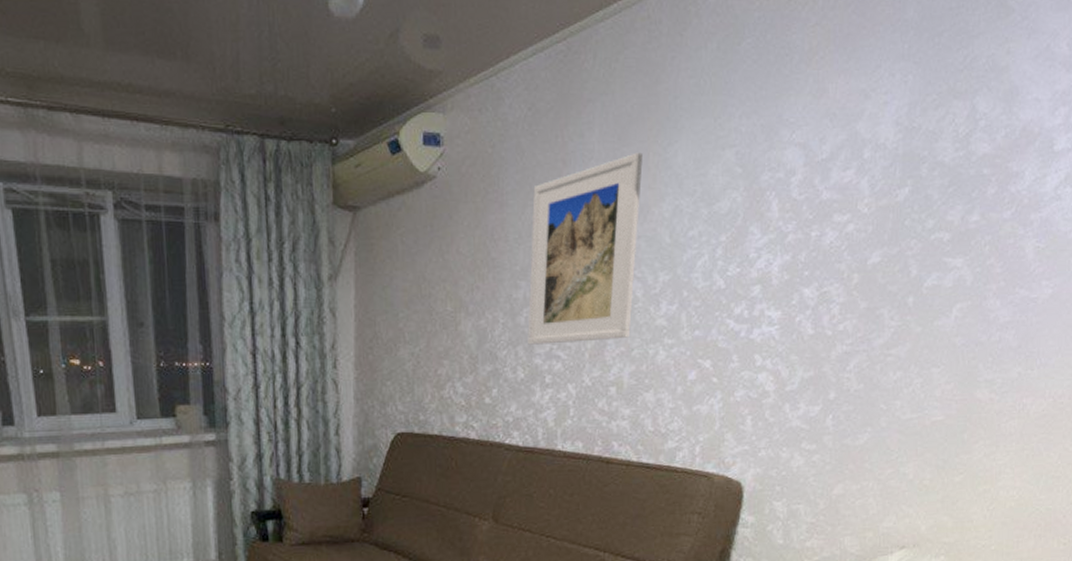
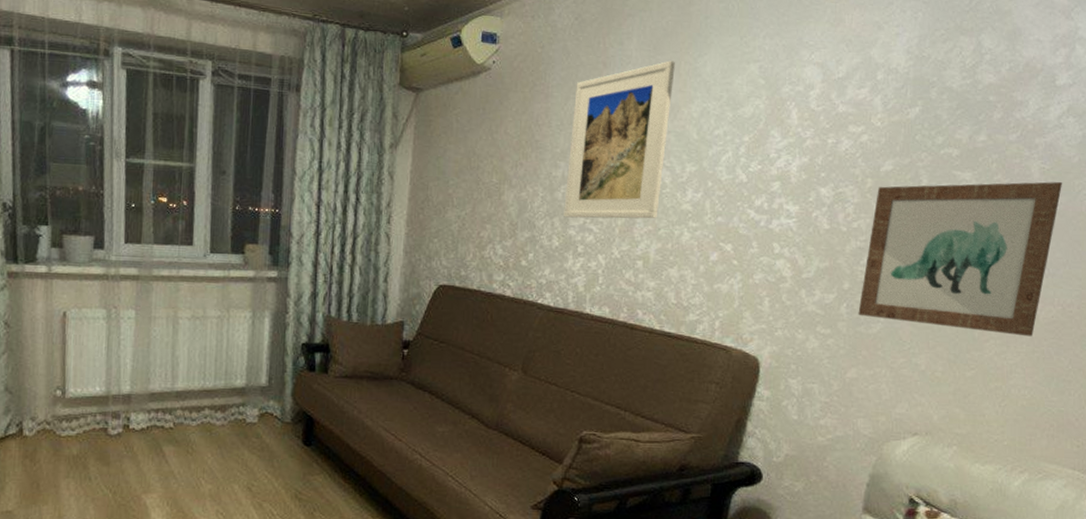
wall art: none [844,262,1058,434] -> present [858,182,1063,337]

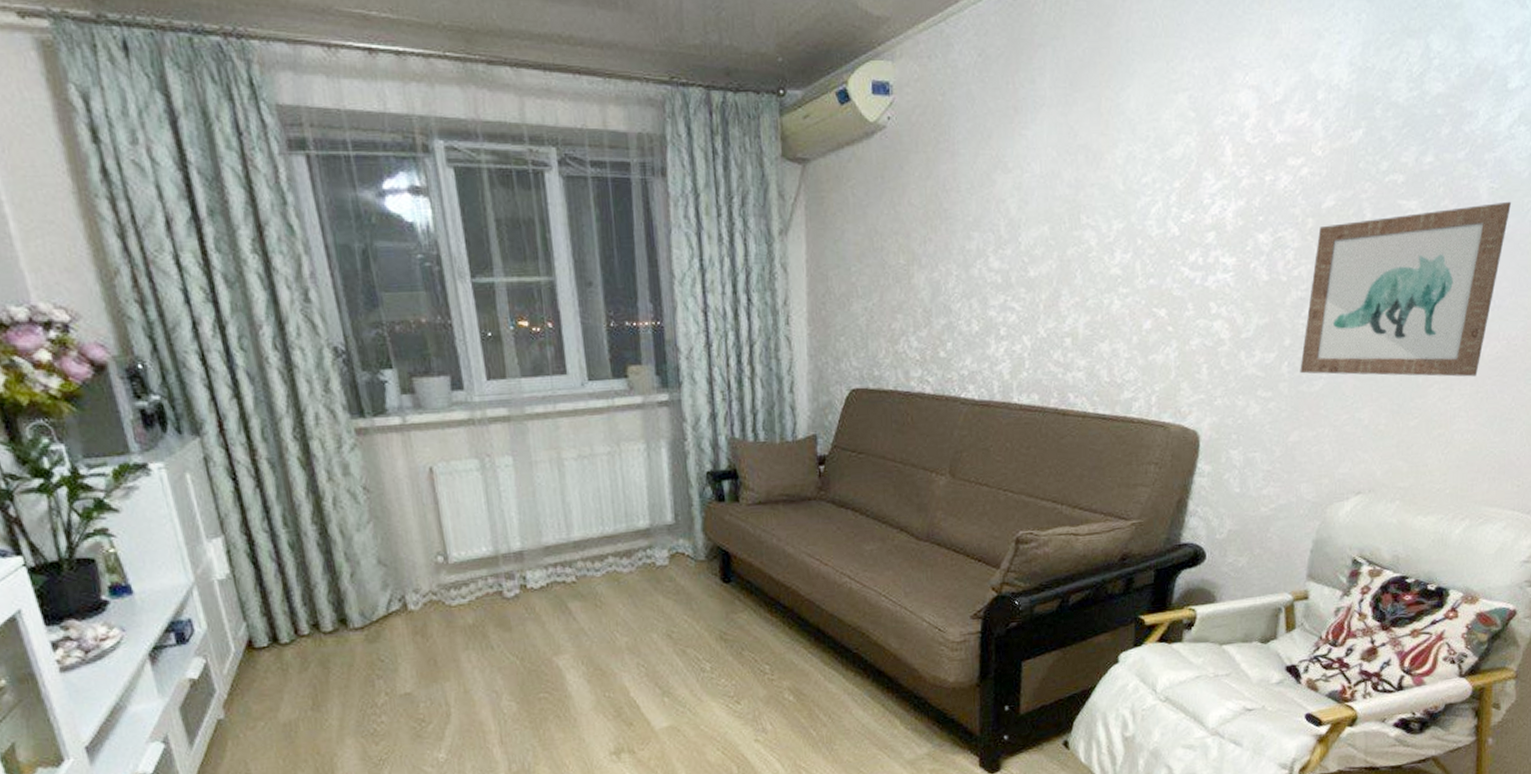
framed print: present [564,60,675,219] -> none [981,98,1095,297]

